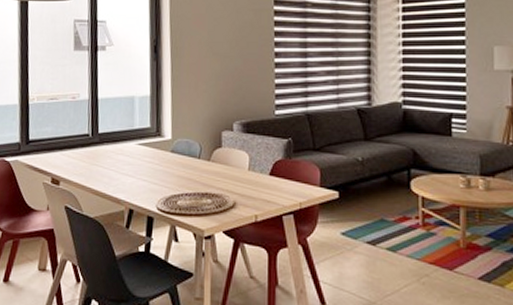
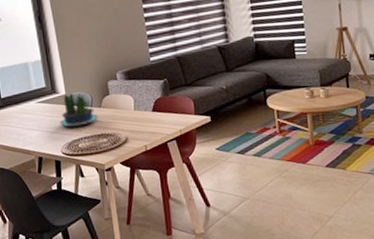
potted plant: none [159,139,206,180] -> present [60,93,99,127]

